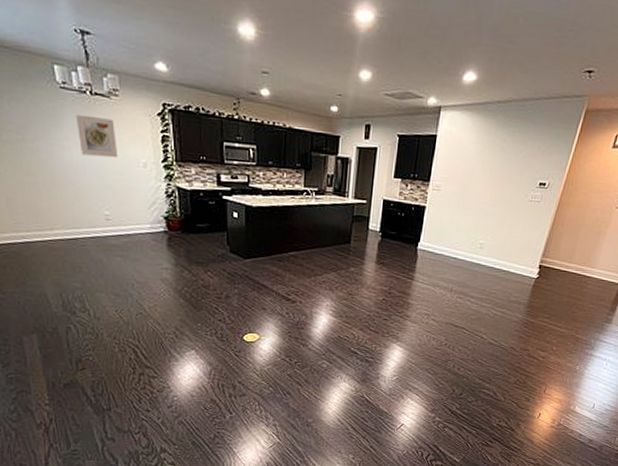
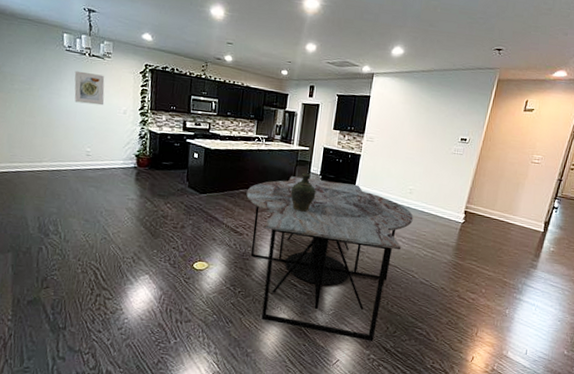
dining table: none [297,234,483,405] -> present [246,176,413,342]
ceramic jug: none [347,230,376,274] -> present [290,172,316,212]

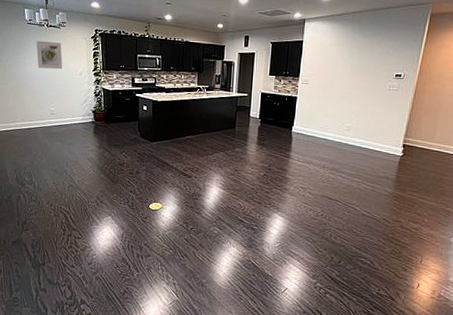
dining table: present [246,176,413,342] -> none [192,121,352,271]
ceramic jug: present [290,172,316,212] -> none [233,117,257,153]

